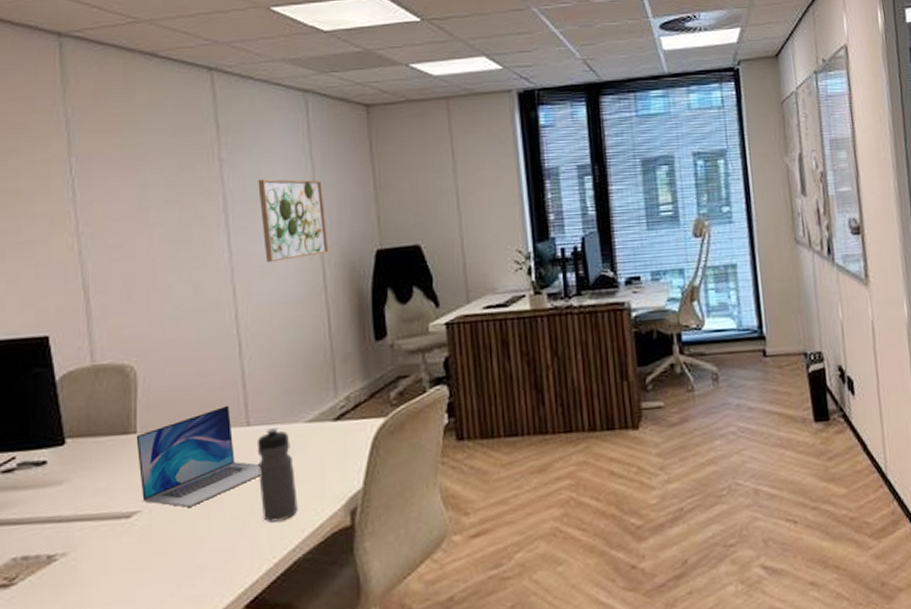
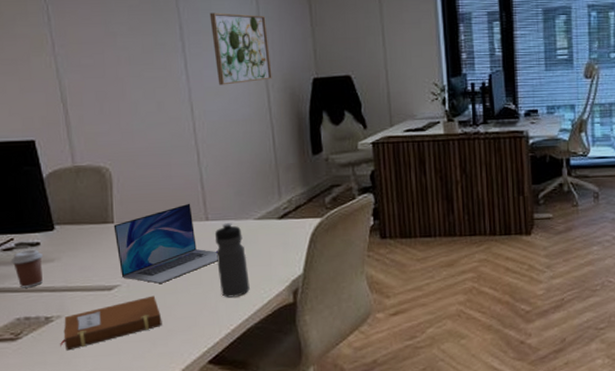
coffee cup: none [10,469,49,519] -> present [10,249,43,288]
notebook: none [63,523,190,599] -> present [60,295,162,351]

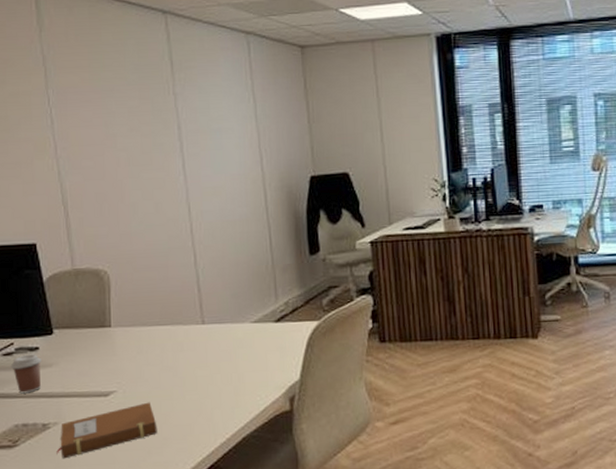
laptop: present [113,203,218,284] -> none [111,306,214,390]
wall art: present [209,12,272,85] -> none [207,111,269,185]
water bottle: present [214,223,250,298] -> none [210,326,246,405]

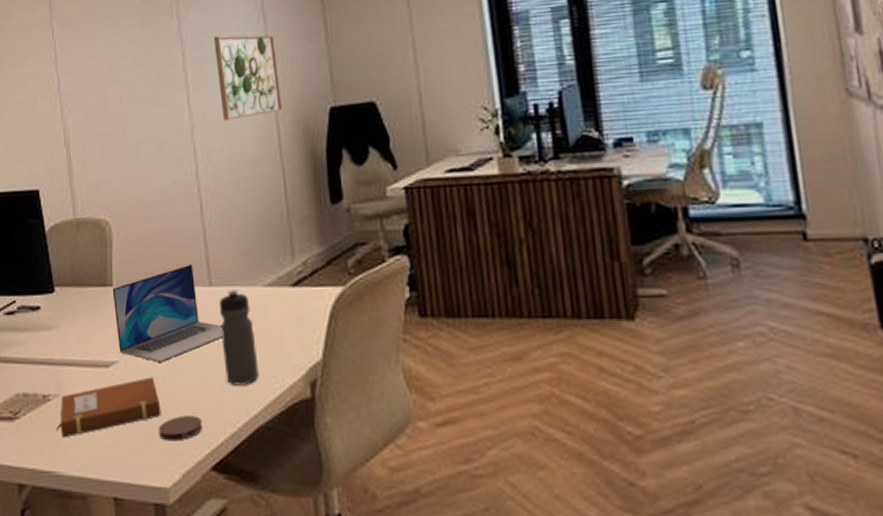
coffee cup: present [10,354,41,394] -> none [12,314,42,359]
laptop: none [111,306,214,390] -> present [112,264,223,362]
coaster: none [154,431,196,454] -> present [158,416,203,441]
wall art: none [207,111,269,185] -> present [213,35,283,121]
water bottle: none [210,326,246,405] -> present [218,290,259,386]

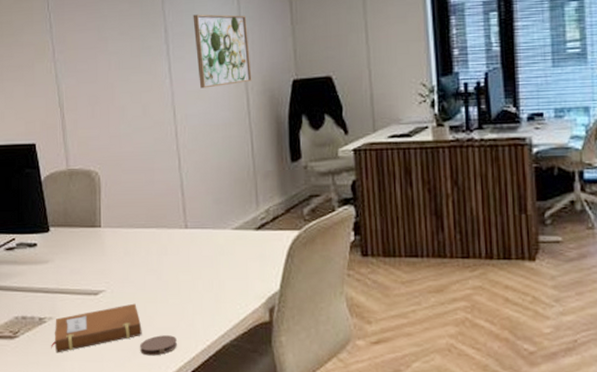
laptop: present [112,264,223,362] -> none [101,209,196,291]
water bottle: present [218,290,259,386] -> none [193,232,226,311]

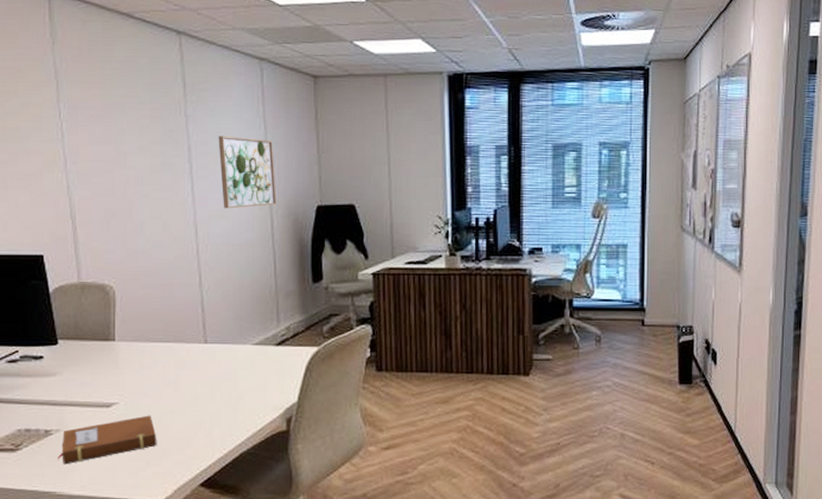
coaster: present [139,335,178,356] -> none [154,445,194,465]

